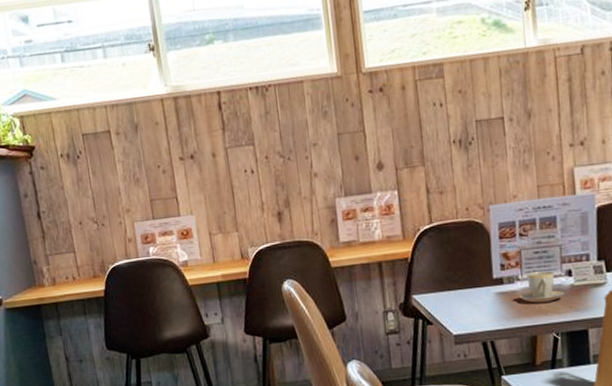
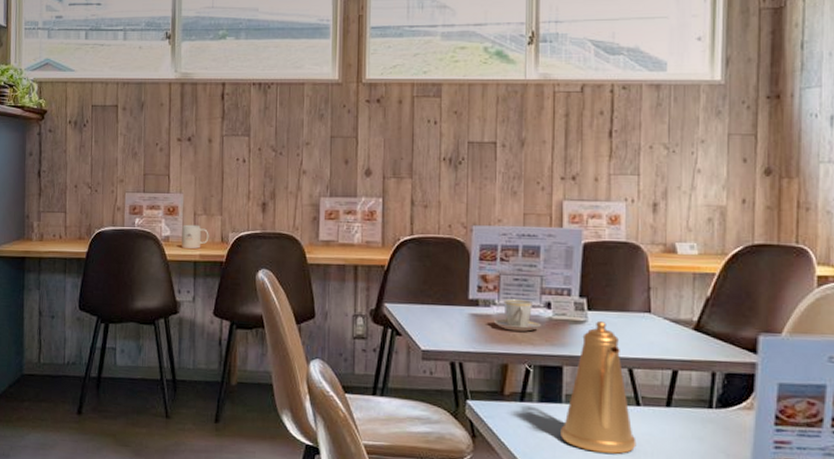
mug: none [198,244,229,272] -> present [181,224,209,250]

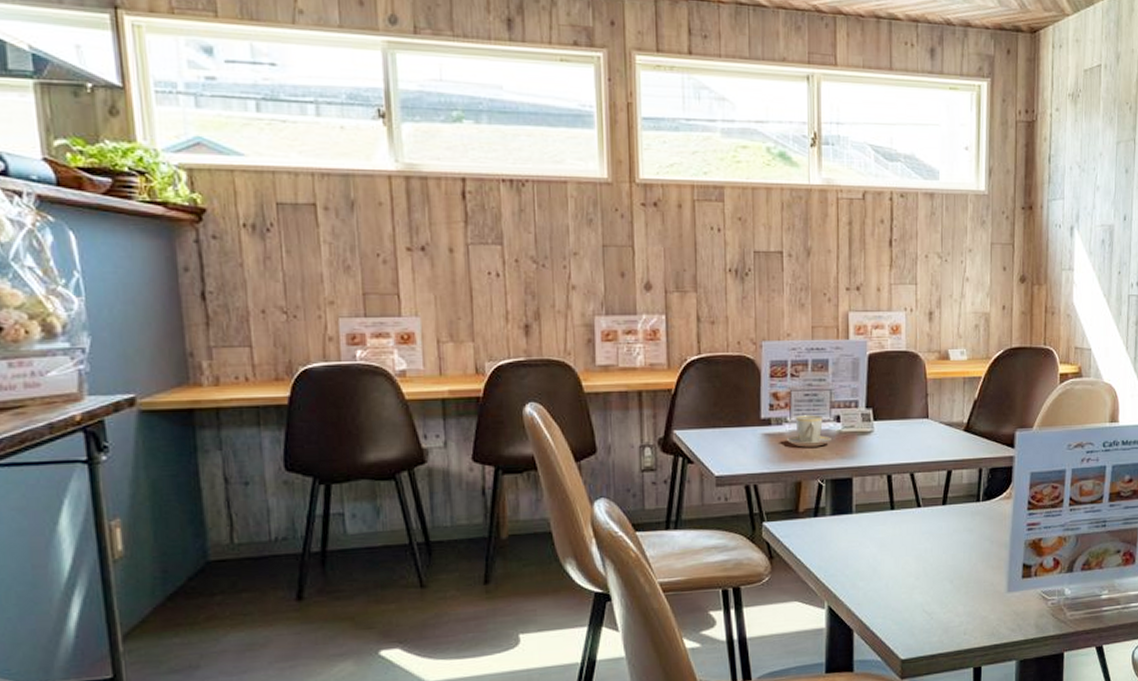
mug: present [181,224,209,250] -> none [421,354,460,385]
coffee pot: present [561,321,636,454] -> none [852,430,918,556]

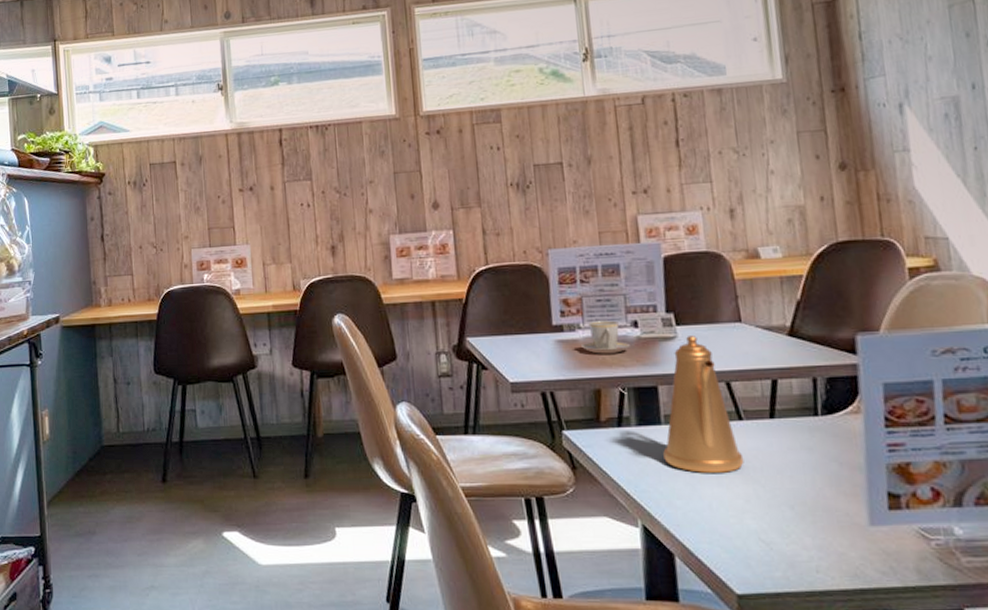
coffee pot: none [852,430,918,556] -> present [663,336,744,473]

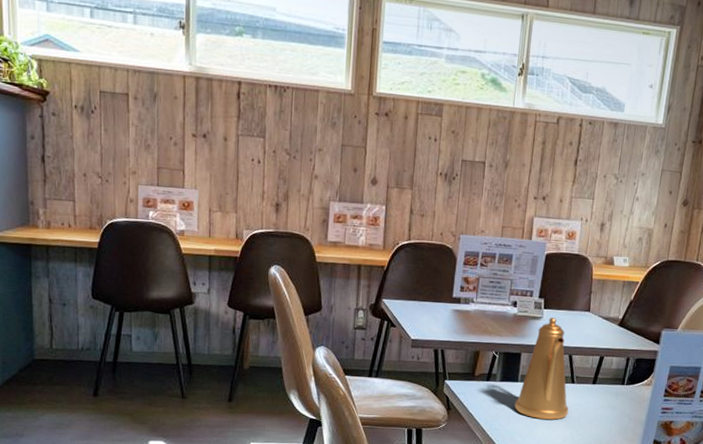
teacup: present [581,320,630,354] -> none [472,298,508,325]

